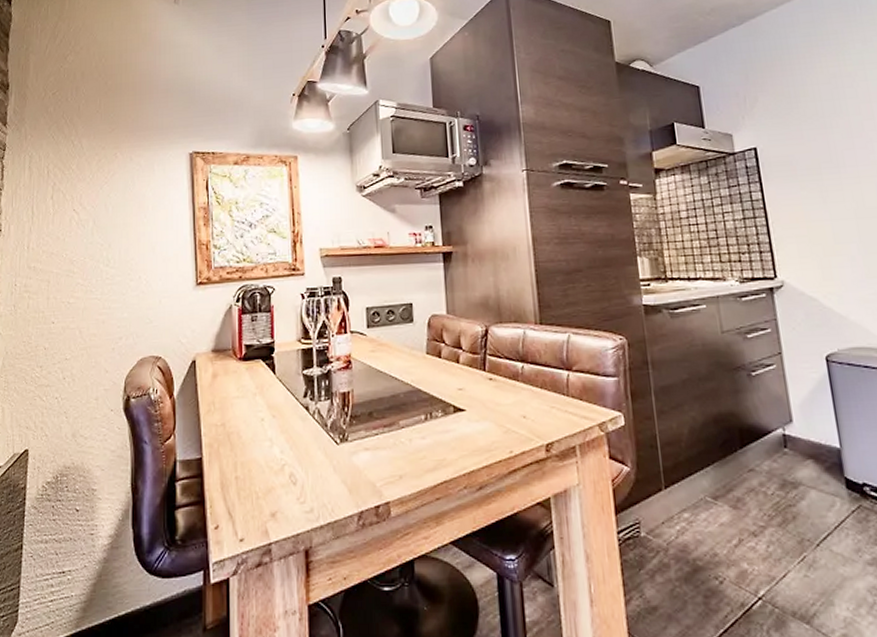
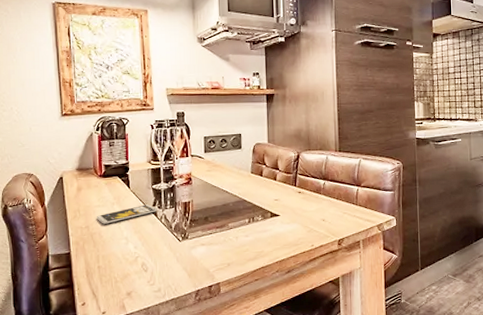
smartphone: none [235,395,309,421] -> present [97,204,158,224]

